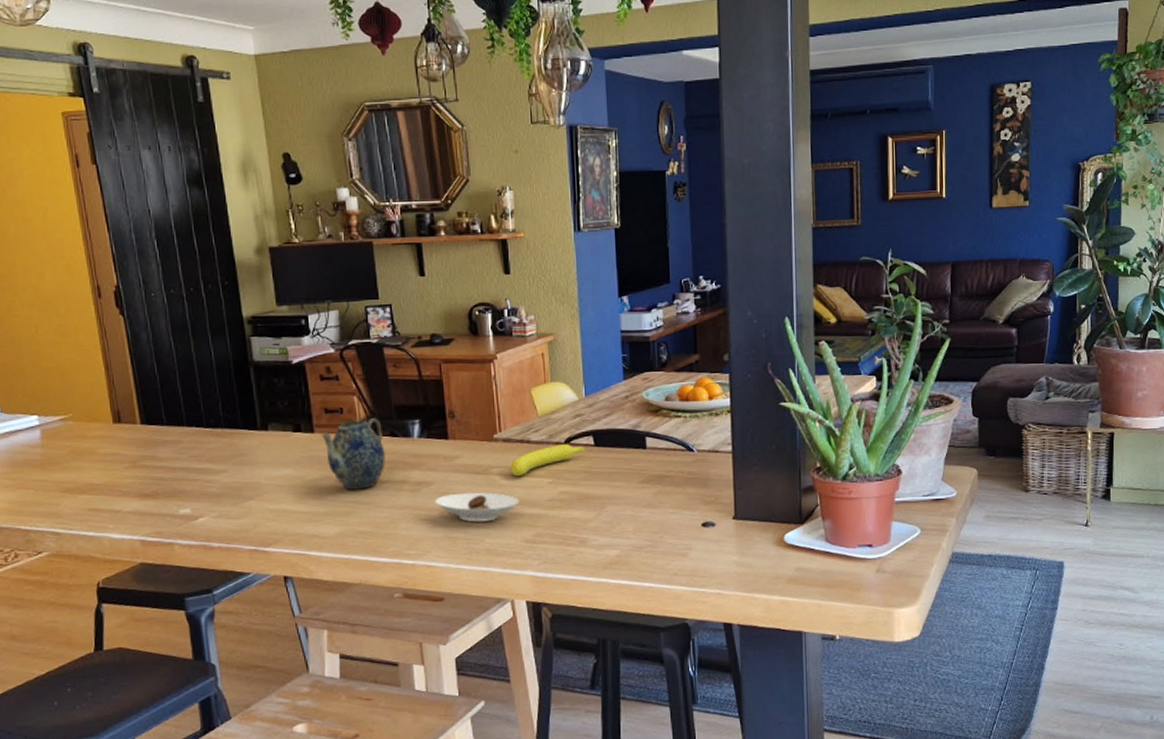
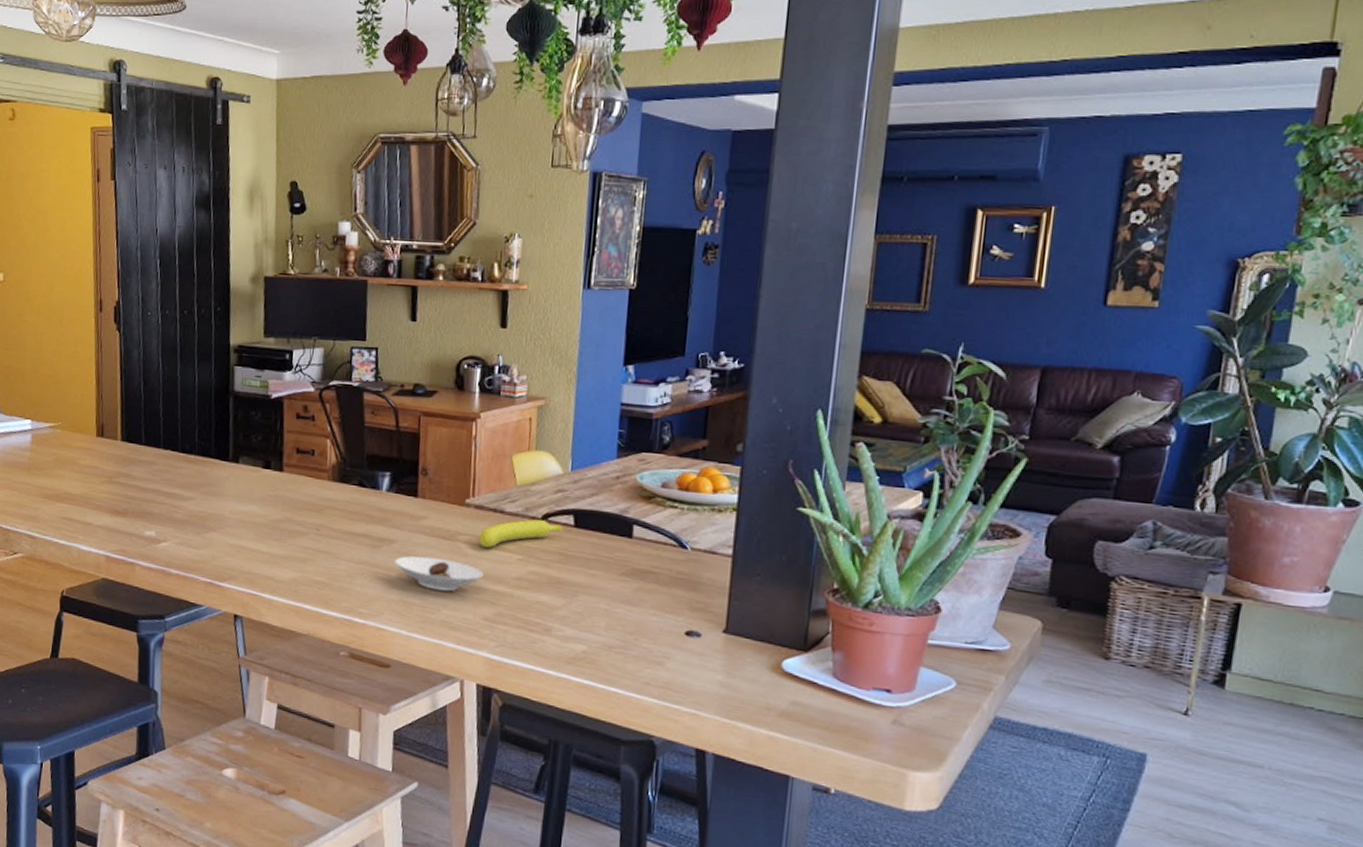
teapot: present [321,418,386,490] -> none [289,461,351,538]

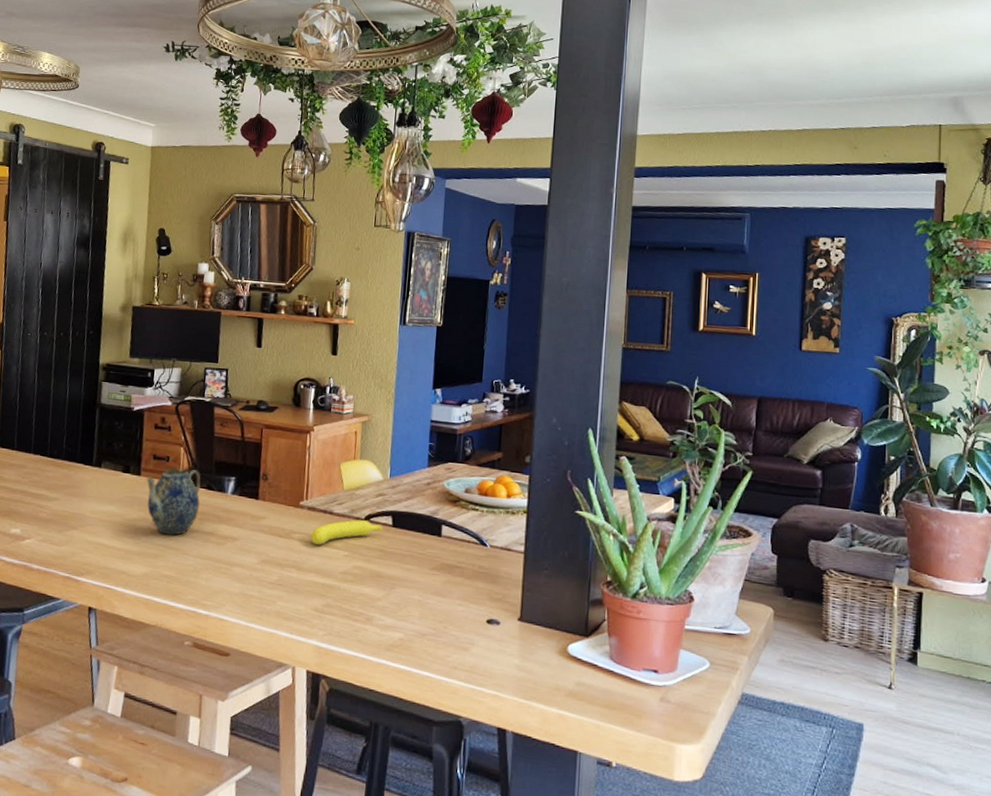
teapot: none [289,461,351,538] -> present [146,467,201,535]
saucer: present [395,556,484,592] -> none [237,552,315,585]

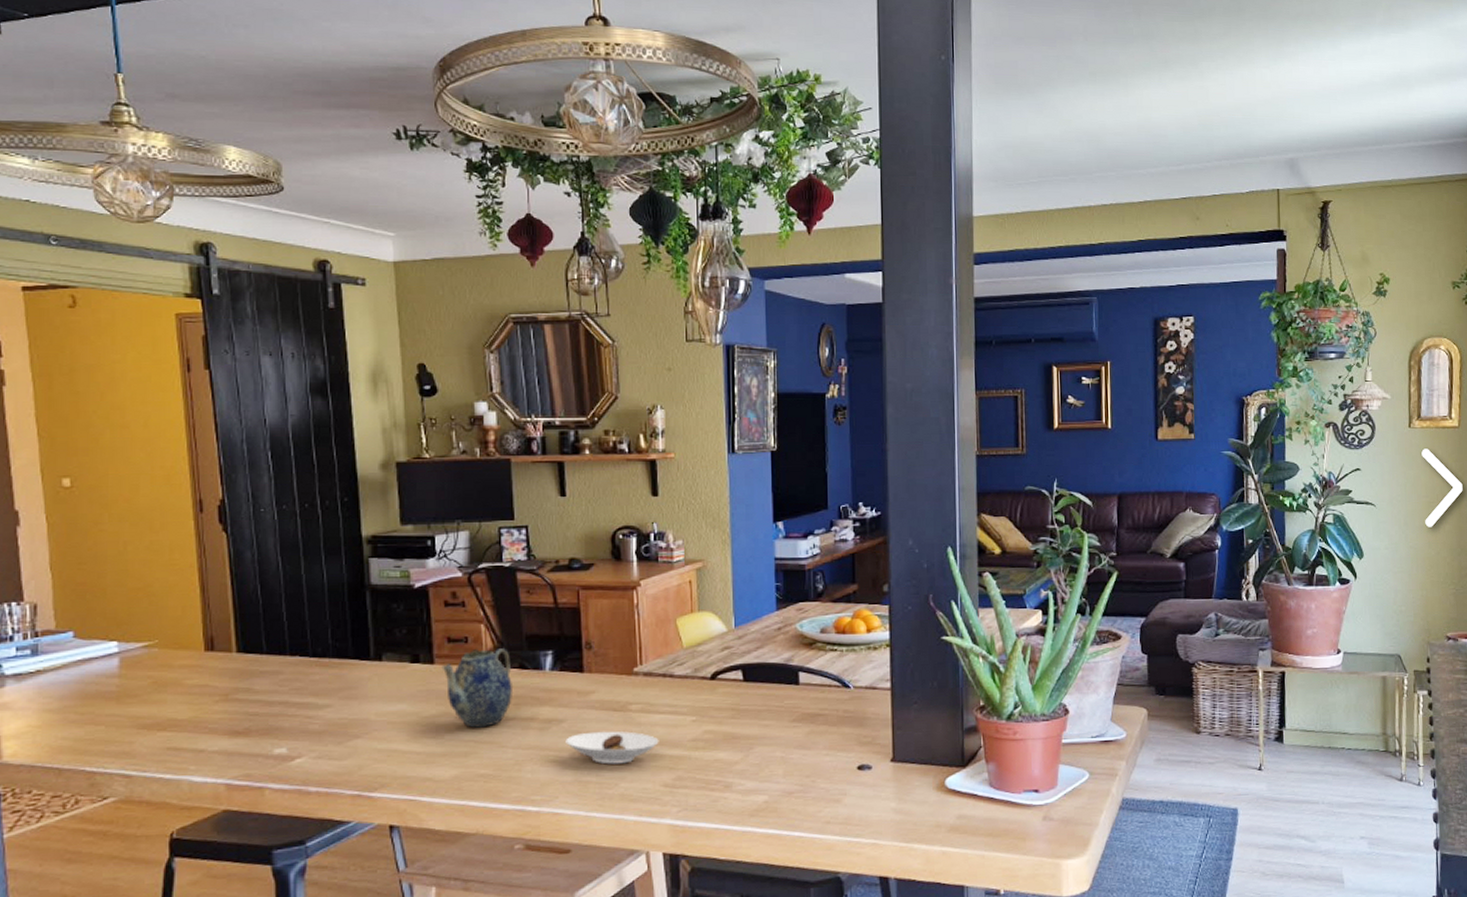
saucer: none [237,552,315,585] -> present [565,731,659,765]
banana: present [310,520,383,546] -> none [650,679,732,714]

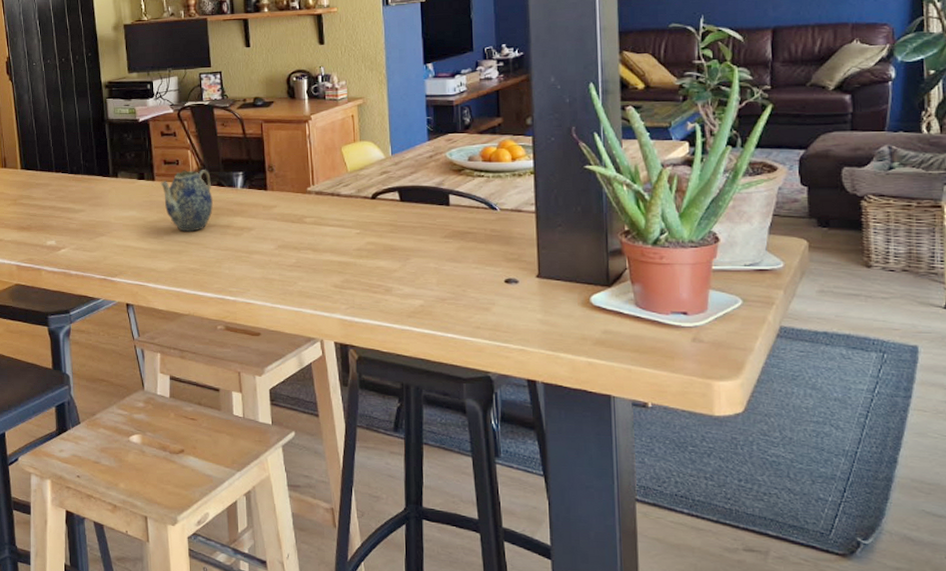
saucer: present [565,731,659,765] -> none [254,239,330,266]

